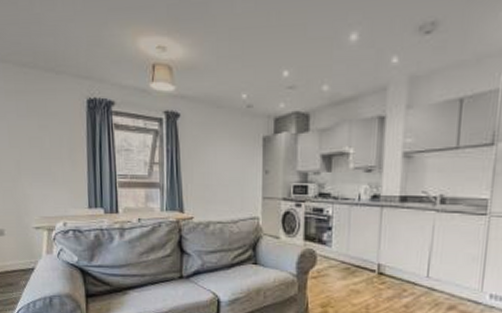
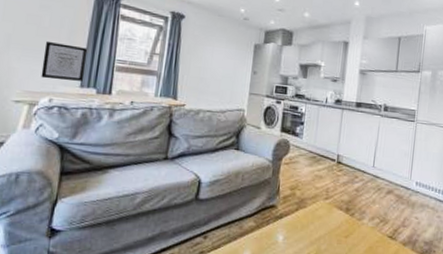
wall art: none [50,163,91,203] -> present [41,40,88,81]

